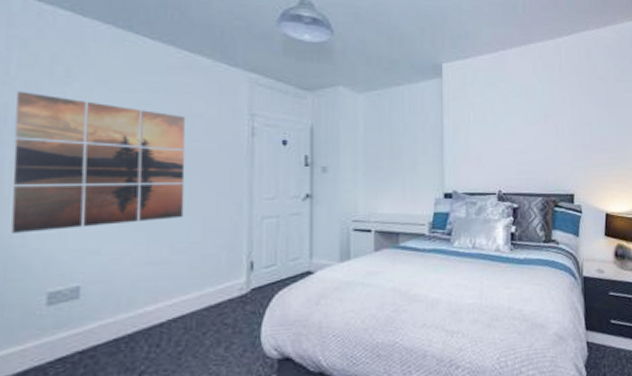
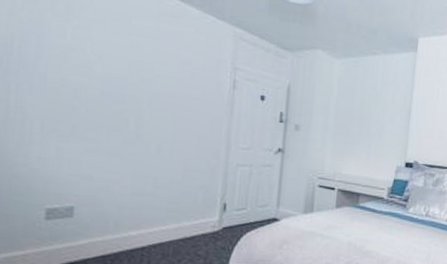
wall art: present [11,91,186,233] -> none [16,22,173,157]

